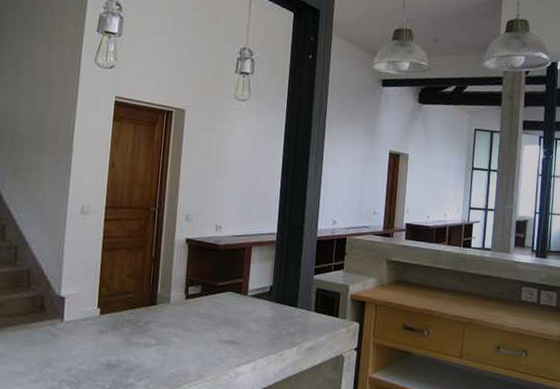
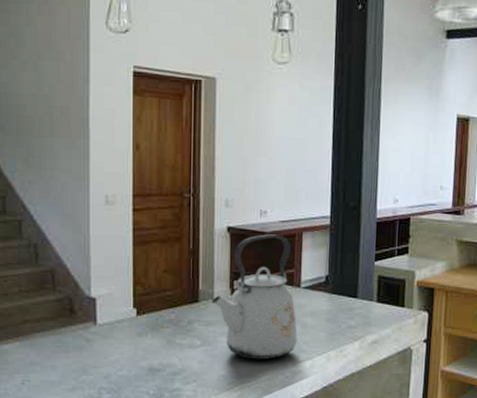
kettle: none [167,246,243,360] -> present [211,234,298,359]

